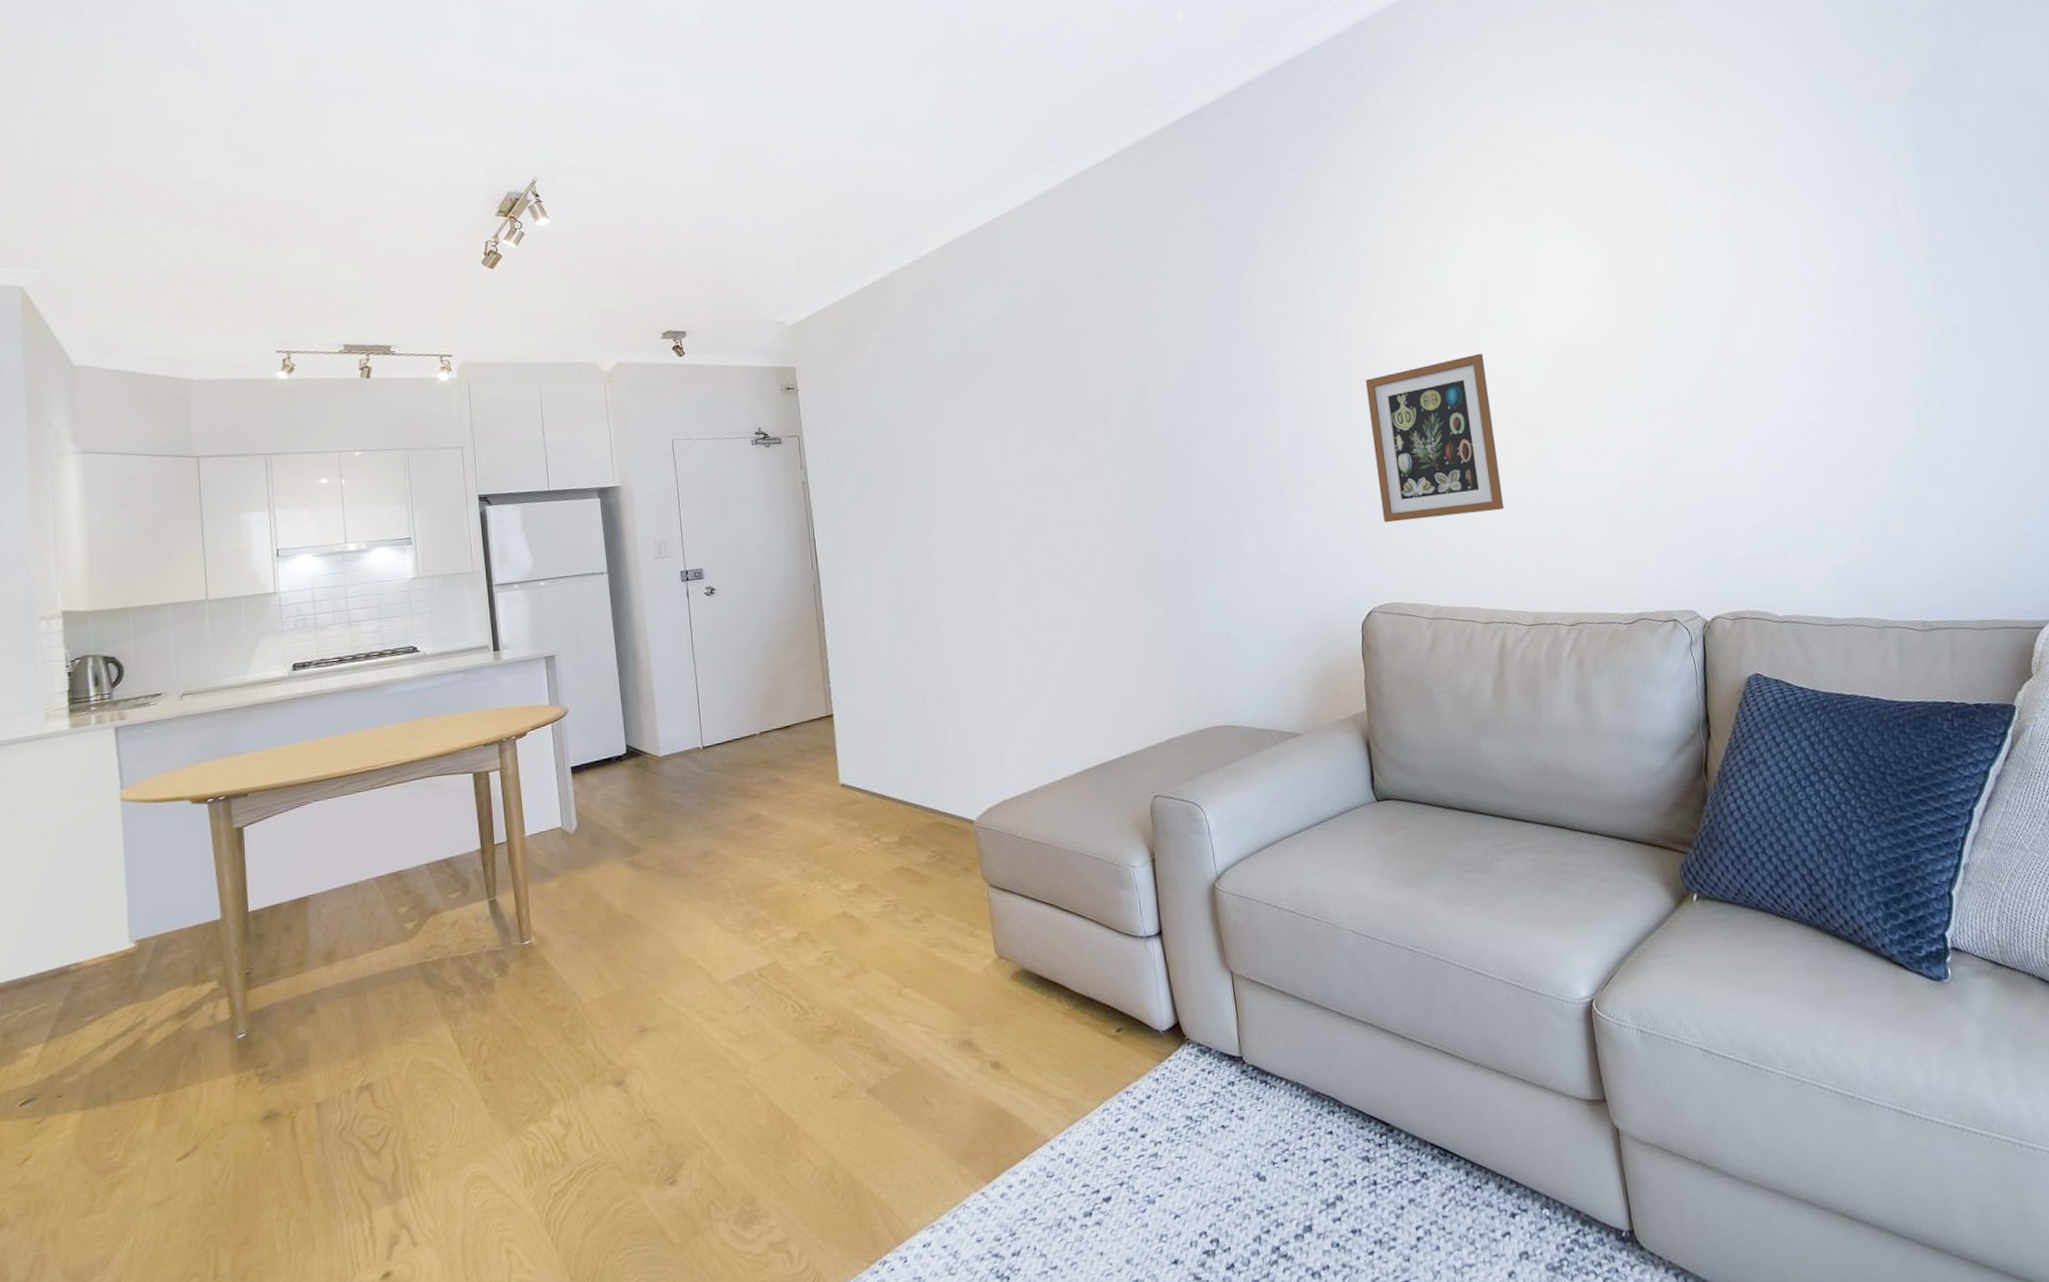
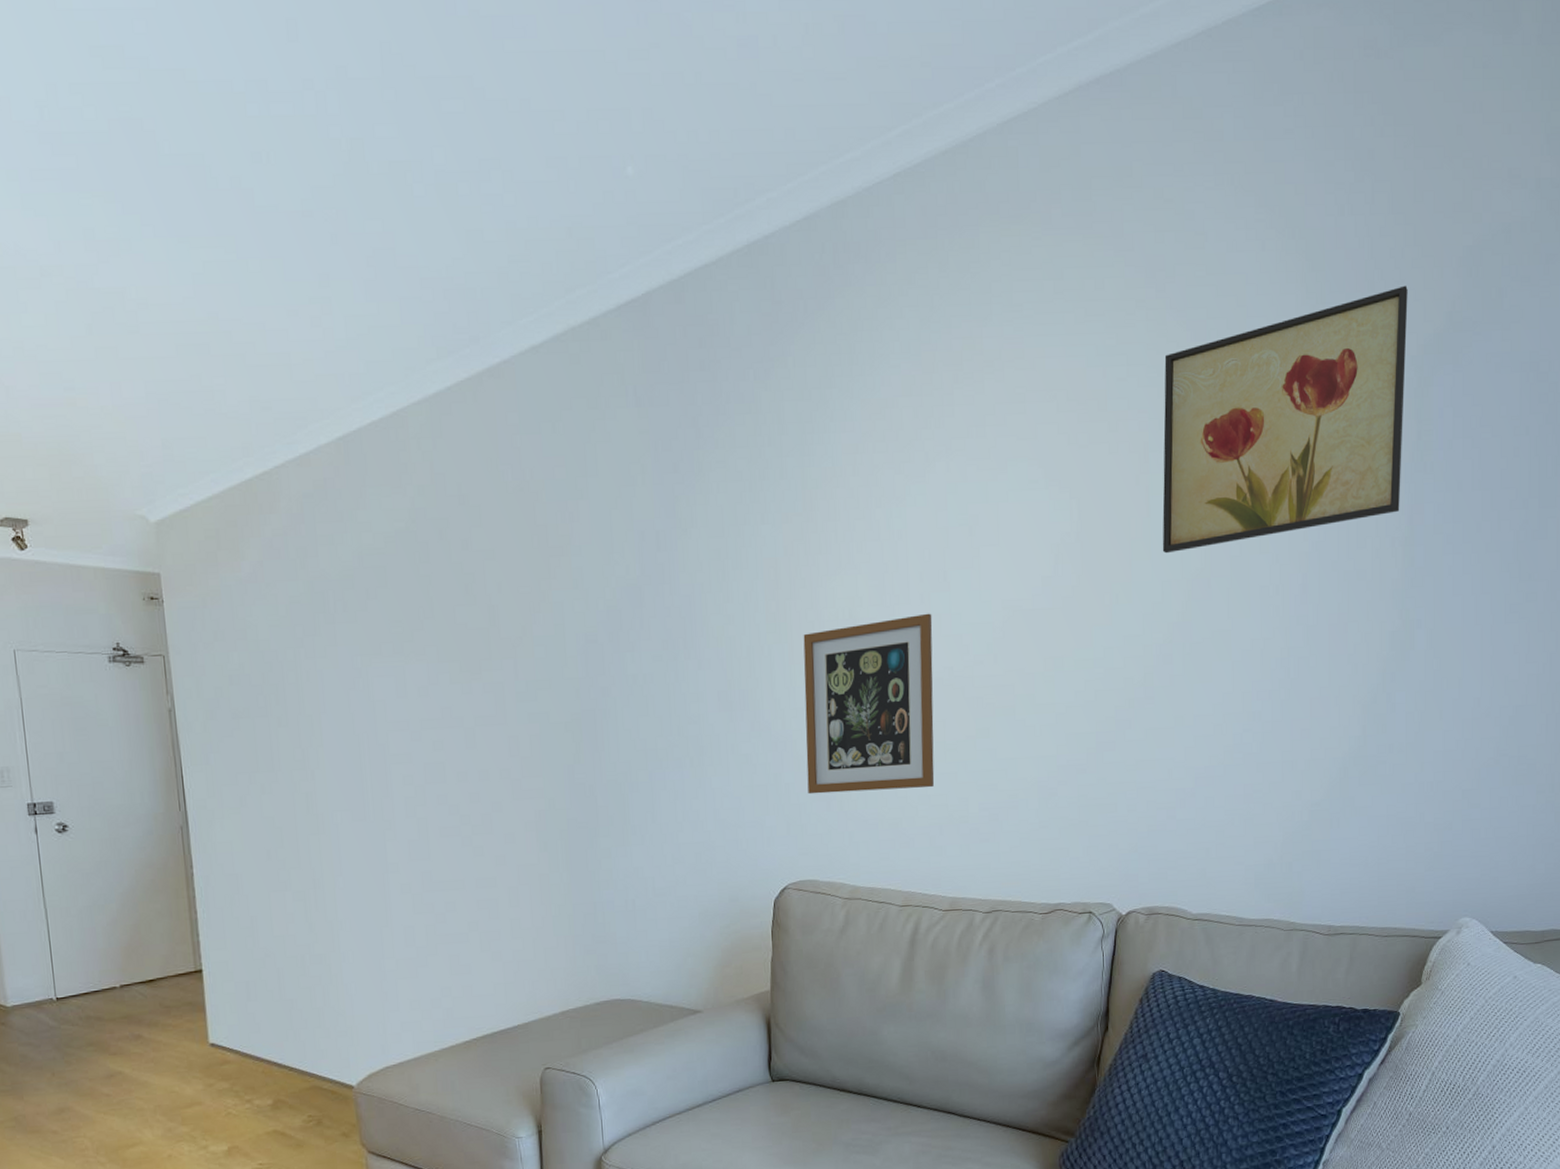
wall art: none [1669,41,1918,286] -> present [1162,285,1408,554]

